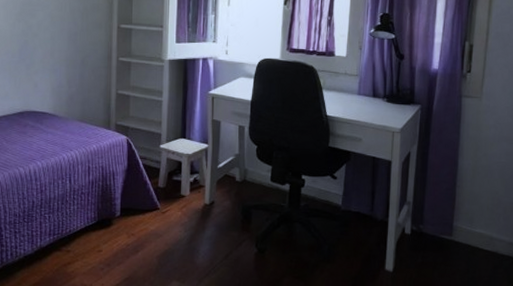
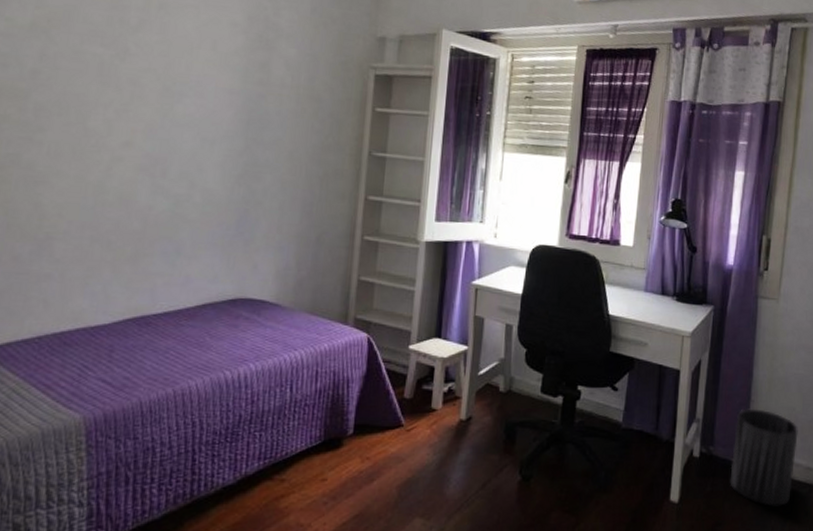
trash can: none [438,193,501,275] -> present [730,408,798,506]

